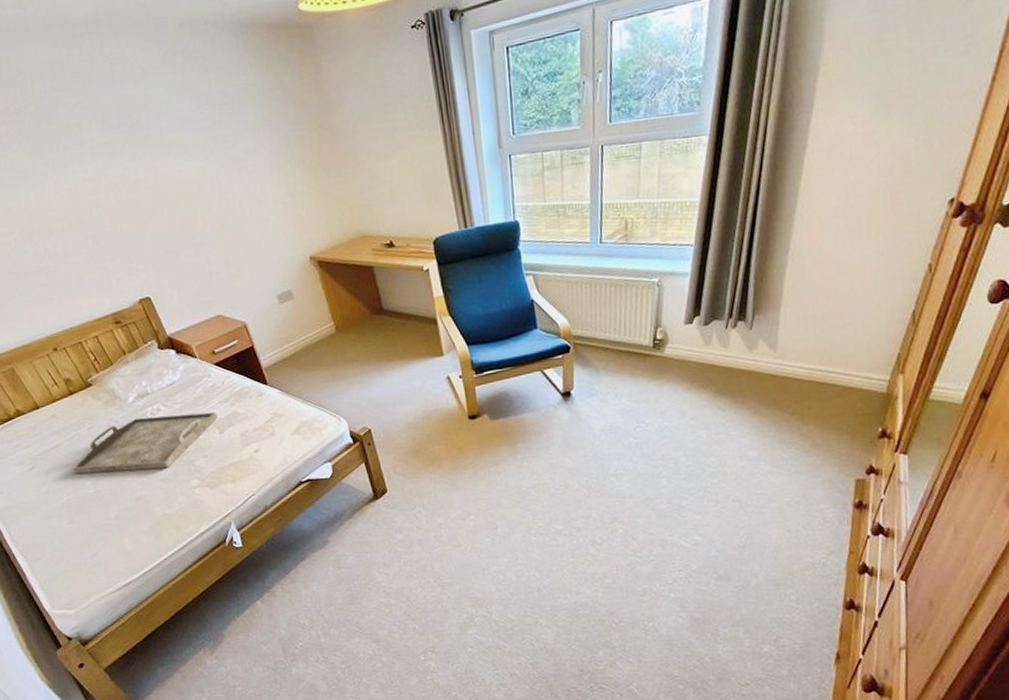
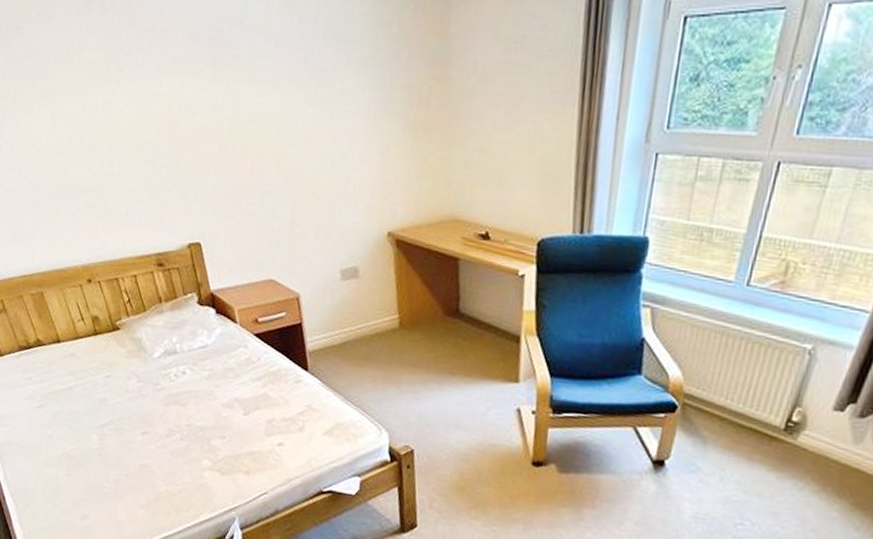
serving tray: present [73,412,218,474] -> none [82,376,246,441]

